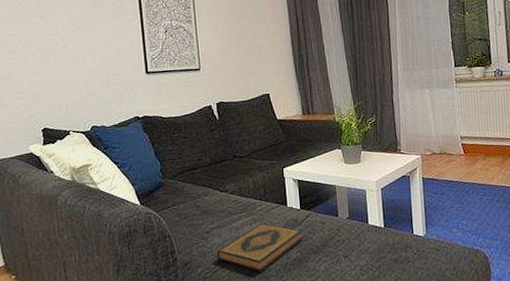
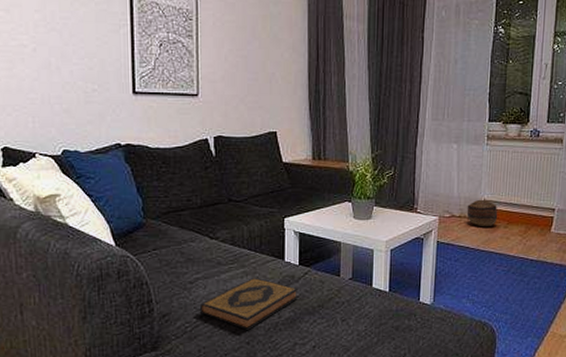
basket: none [445,136,476,162] -> present [466,199,498,227]

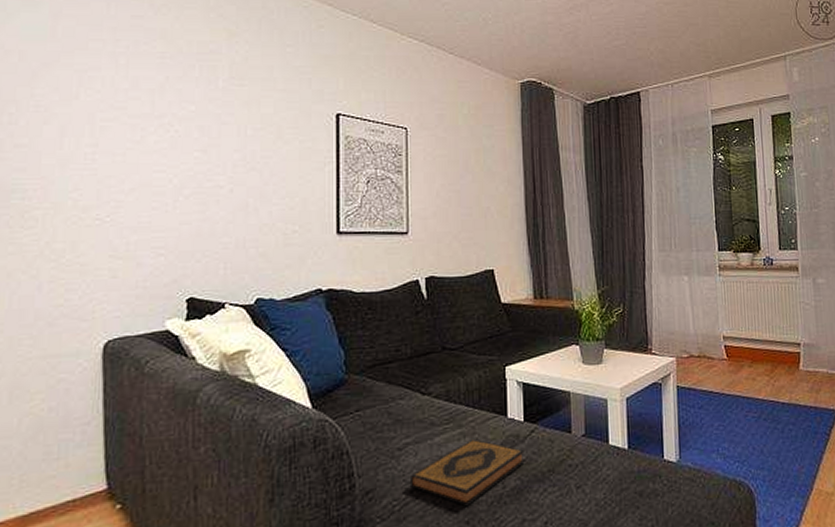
basket: present [466,199,498,227] -> none [705,335,740,368]

